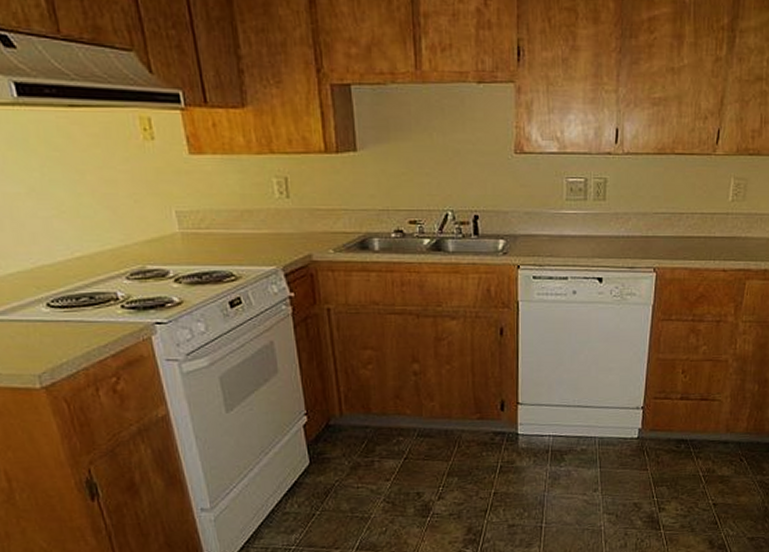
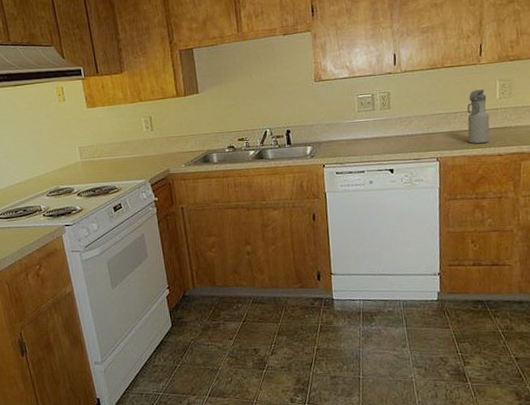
water bottle: none [692,187,718,255] -> present [467,89,490,144]

